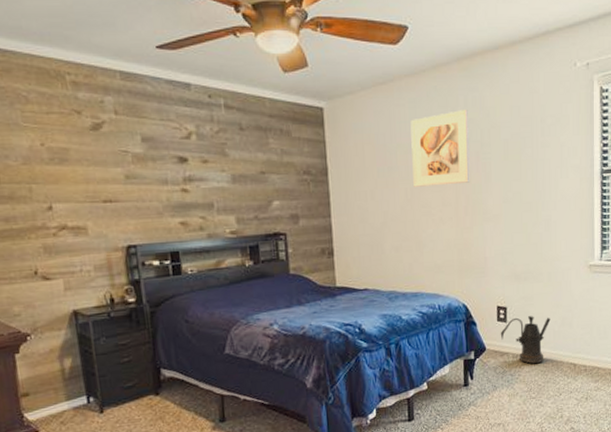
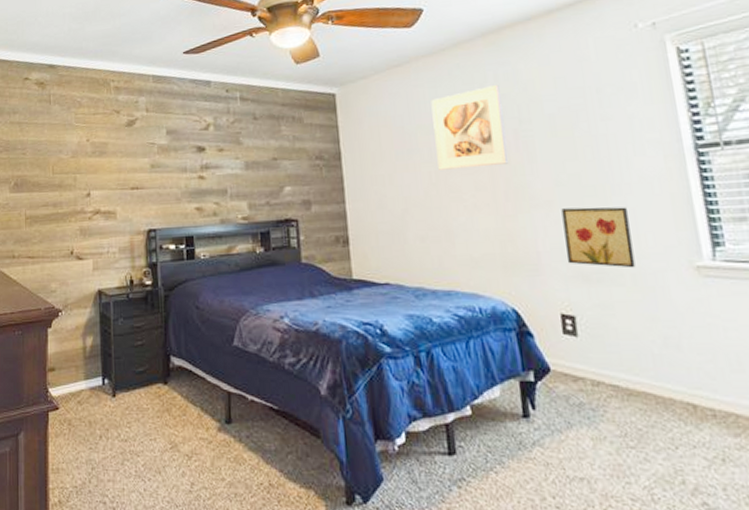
watering can: present [500,316,551,364] -> none [569,330,645,398]
wall art: none [505,220,551,268] -> present [561,207,635,268]

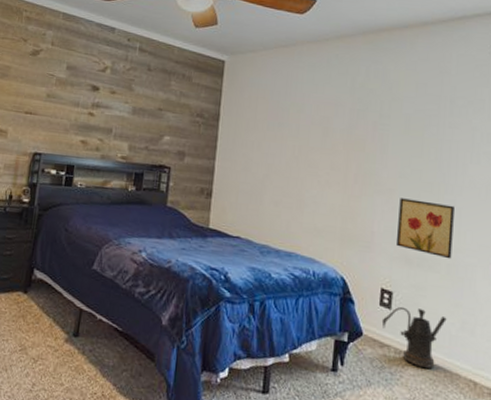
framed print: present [431,84,509,170] -> none [302,79,369,151]
watering can: none [569,330,645,398] -> present [381,306,447,369]

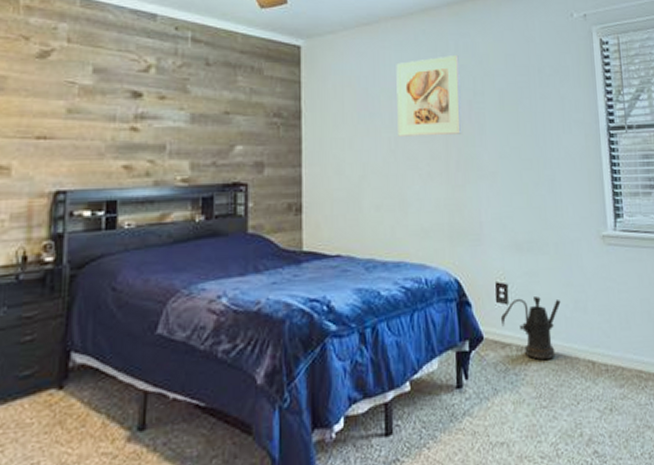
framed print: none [302,79,369,151] -> present [396,54,462,137]
wall art: present [395,198,454,259] -> none [503,179,558,238]

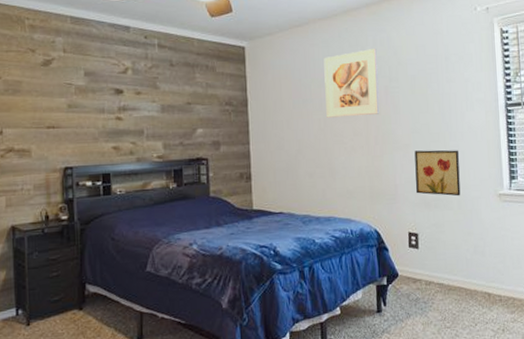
watering can: present [500,296,561,360] -> none [412,243,463,292]
wall art: none [503,179,558,238] -> present [414,150,461,196]

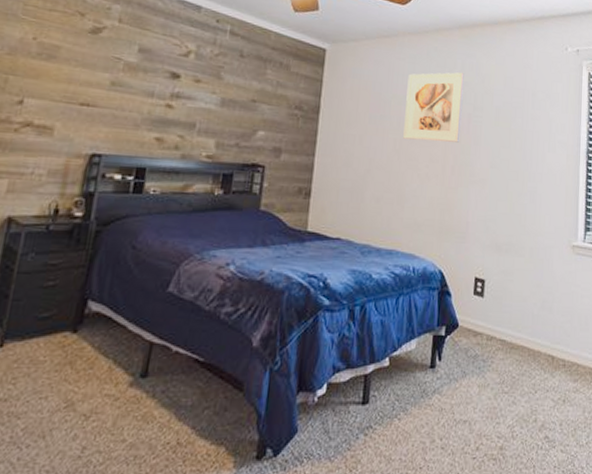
wall art: present [414,150,461,196] -> none [487,187,536,243]

